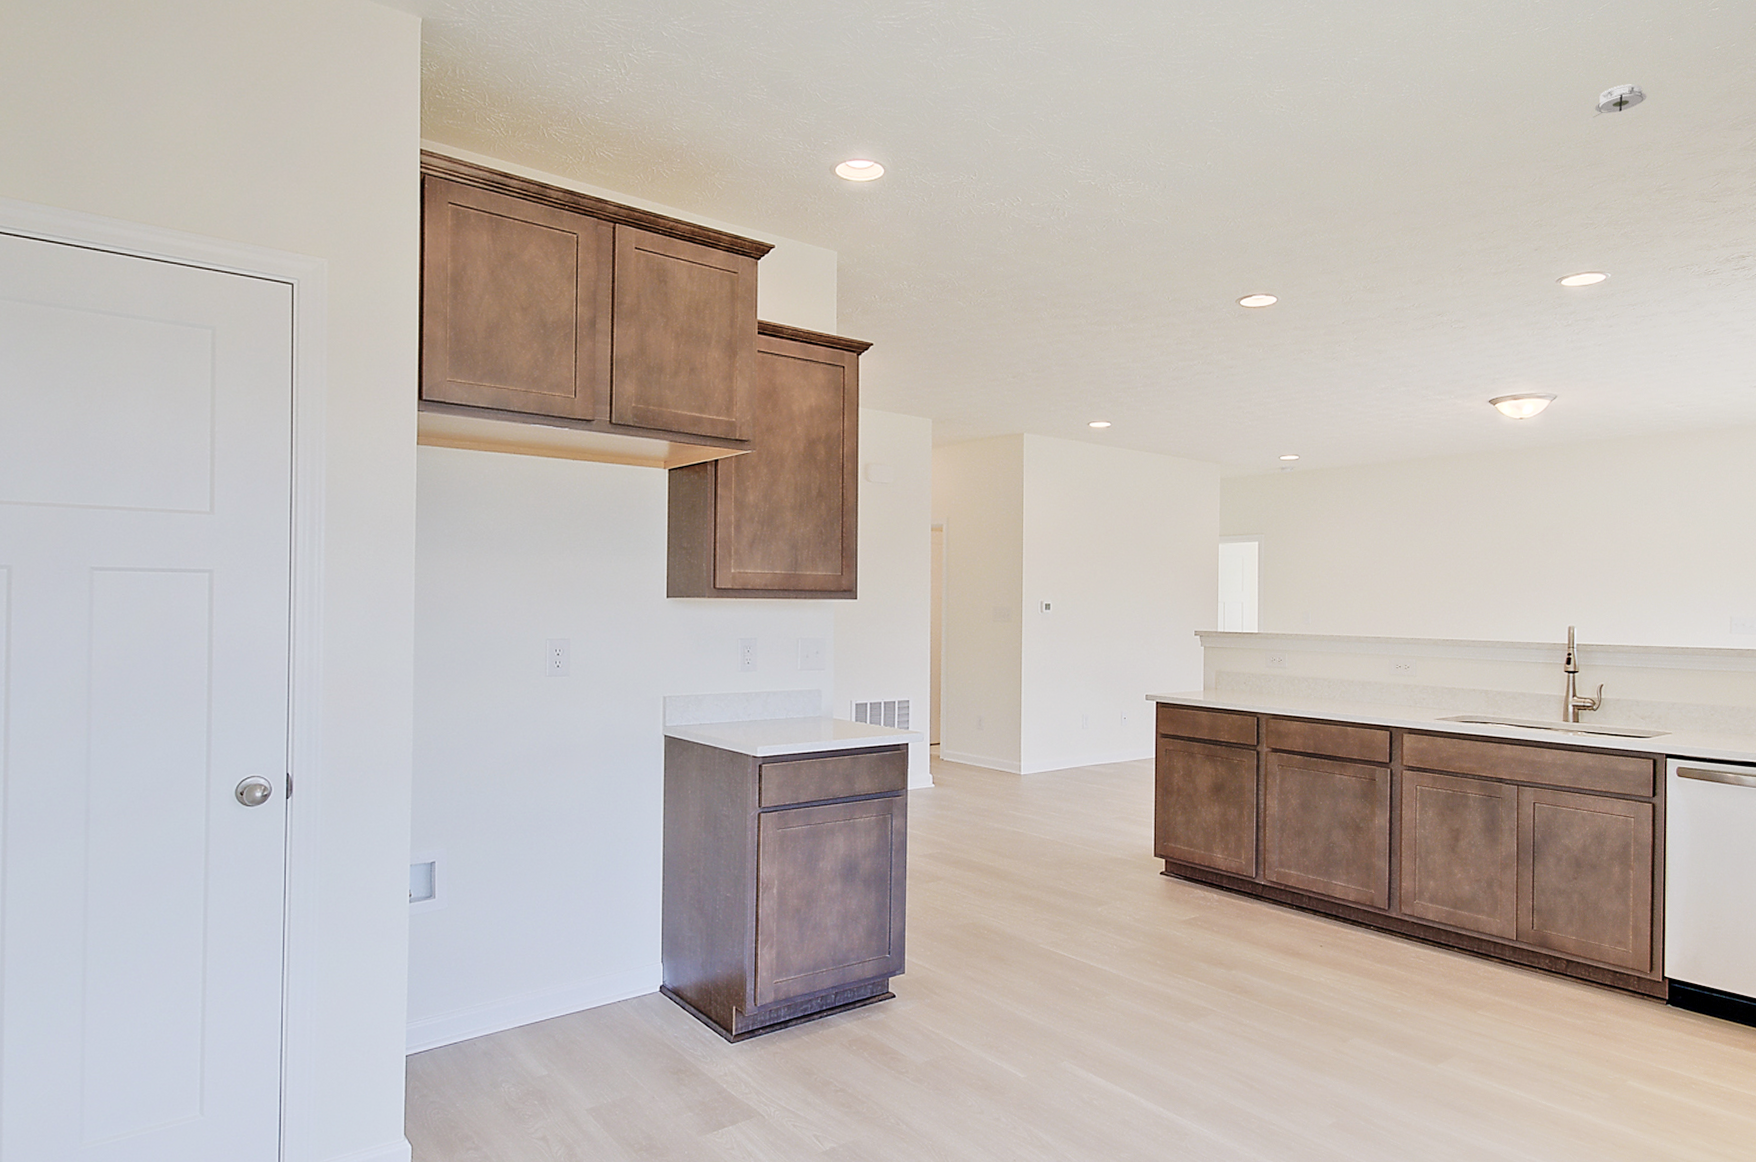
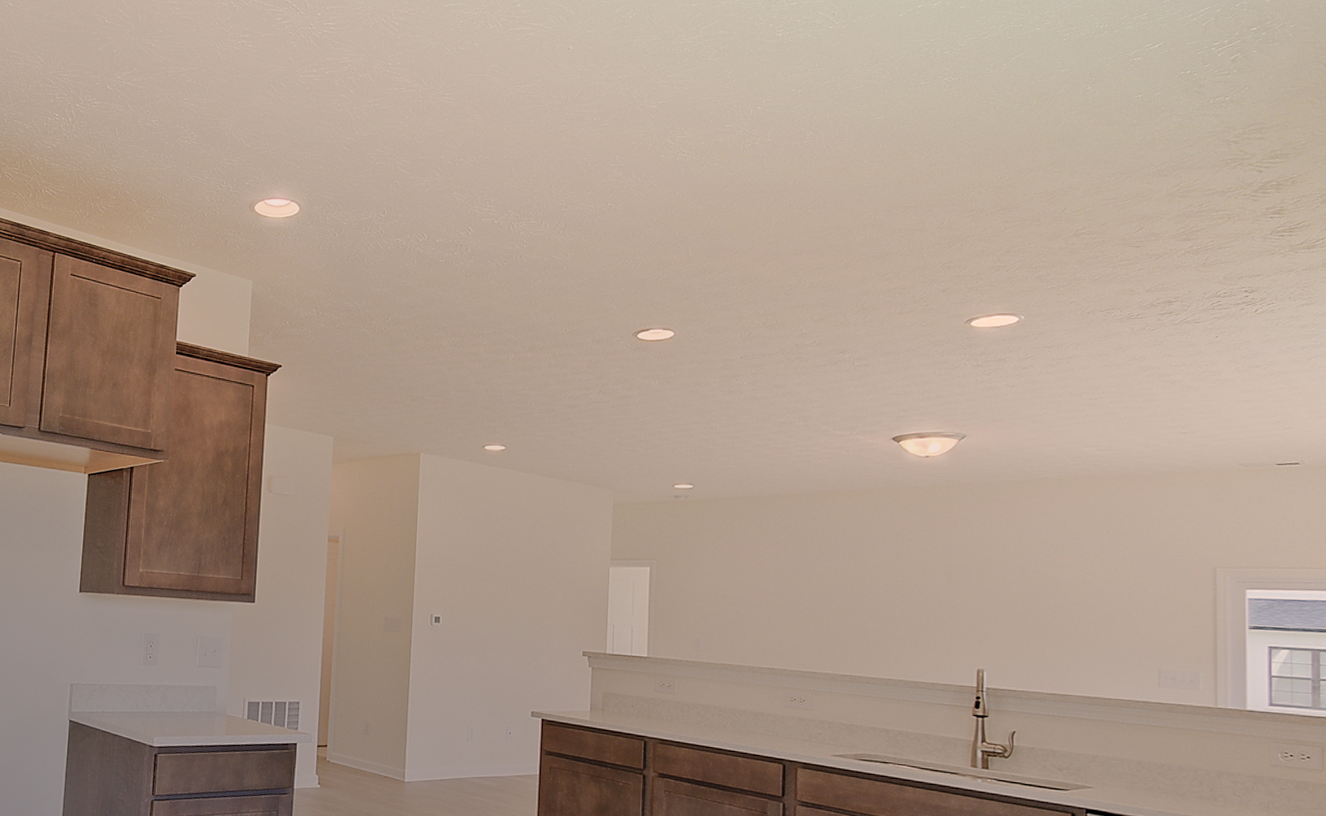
smoke detector: present [1593,84,1647,118] -> none [1005,131,1063,164]

